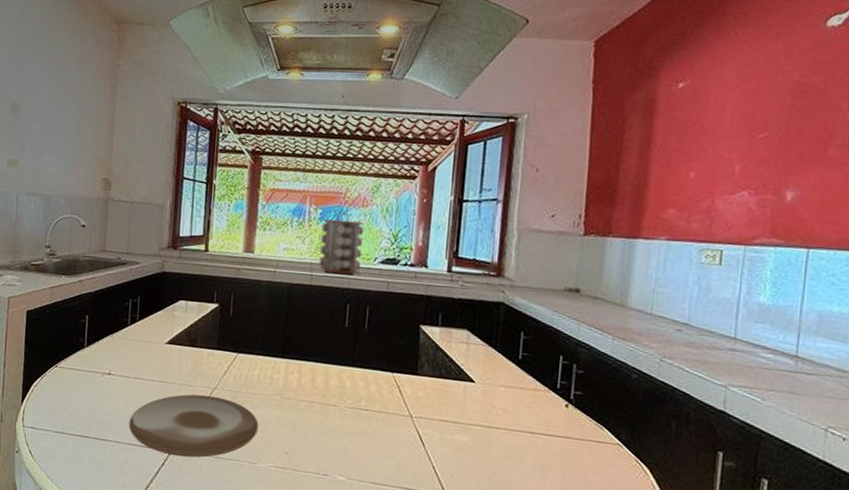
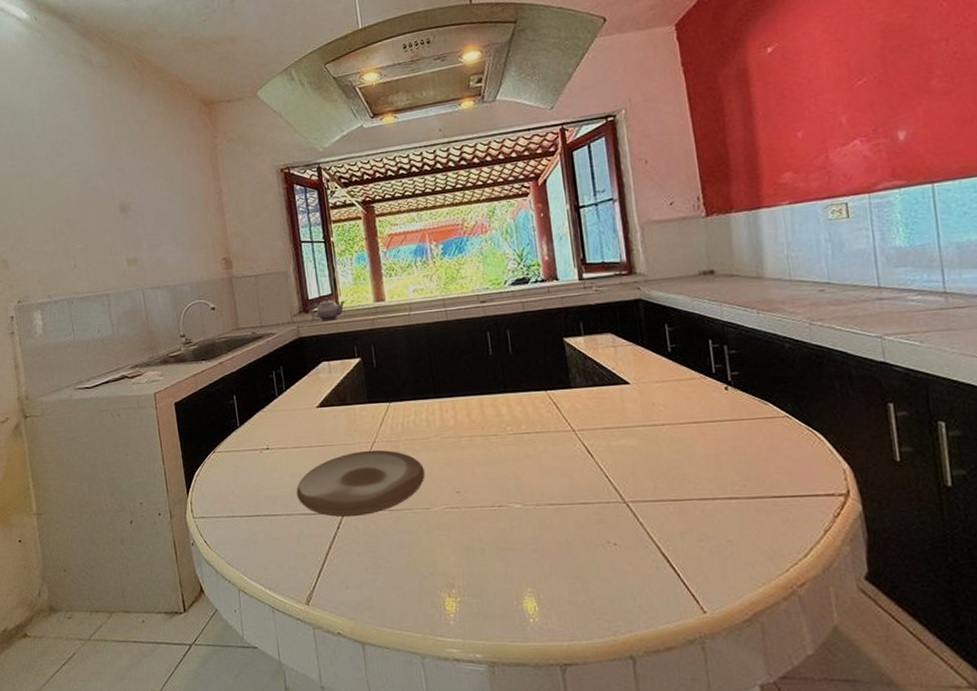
teapot: none [178,238,215,262] -> present [309,298,346,322]
spice rack: present [319,211,364,275] -> none [445,241,493,305]

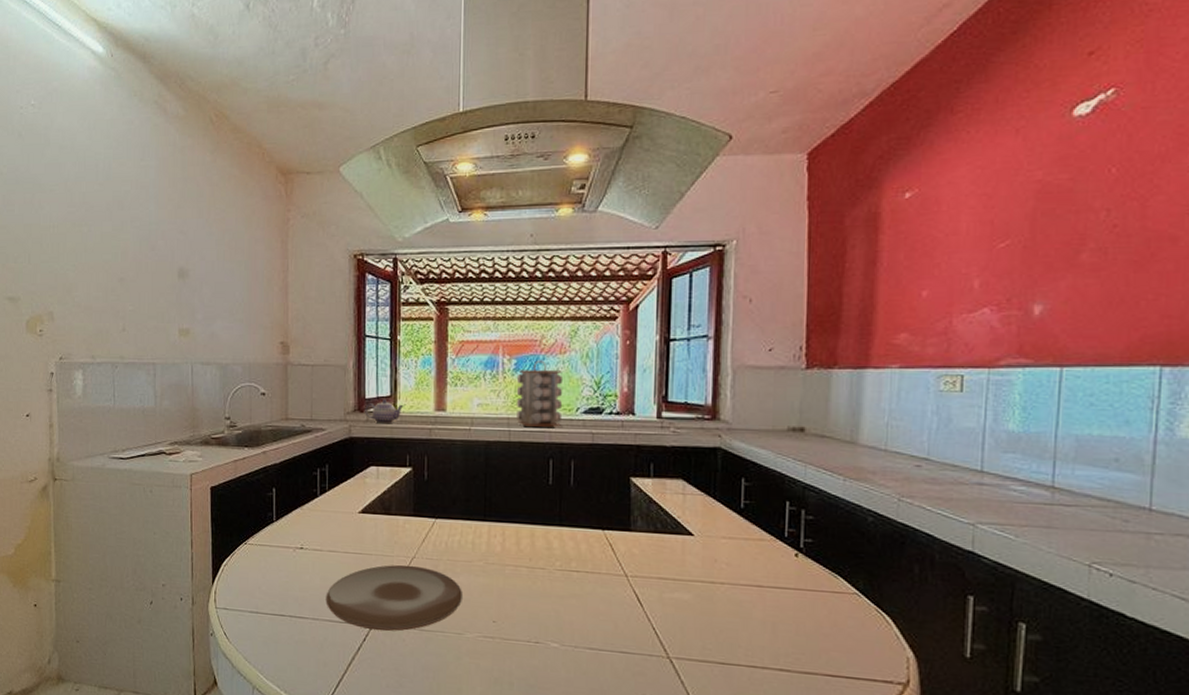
spice rack: none [445,241,493,305] -> present [516,360,563,428]

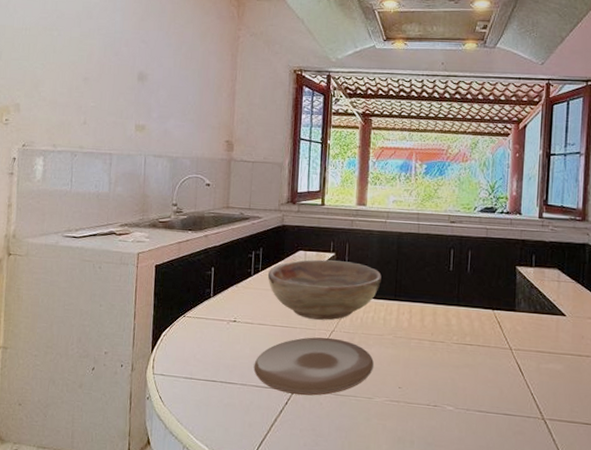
bowl: none [335,475,468,546] -> present [267,259,382,320]
teapot: present [365,399,404,424] -> none [297,193,331,215]
spice rack: present [516,360,563,428] -> none [425,166,464,223]

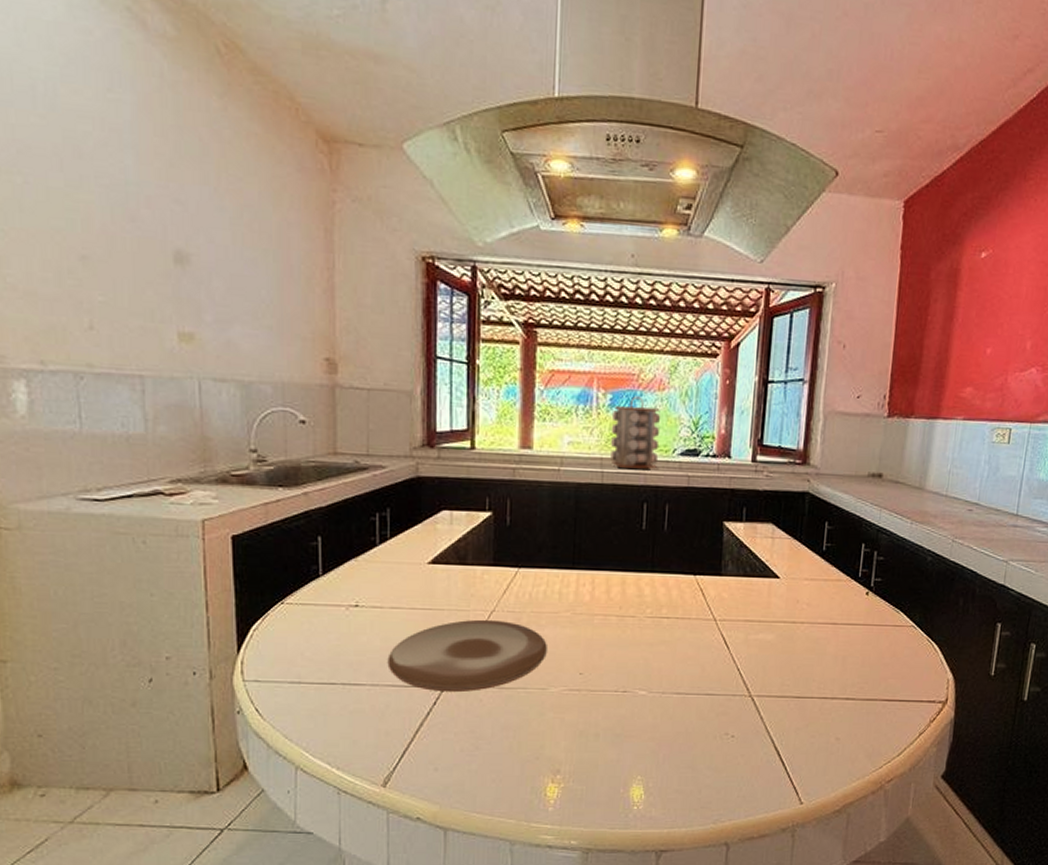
bowl: present [267,259,382,320] -> none [399,521,555,598]
spice rack: none [425,166,464,223] -> present [610,396,660,470]

